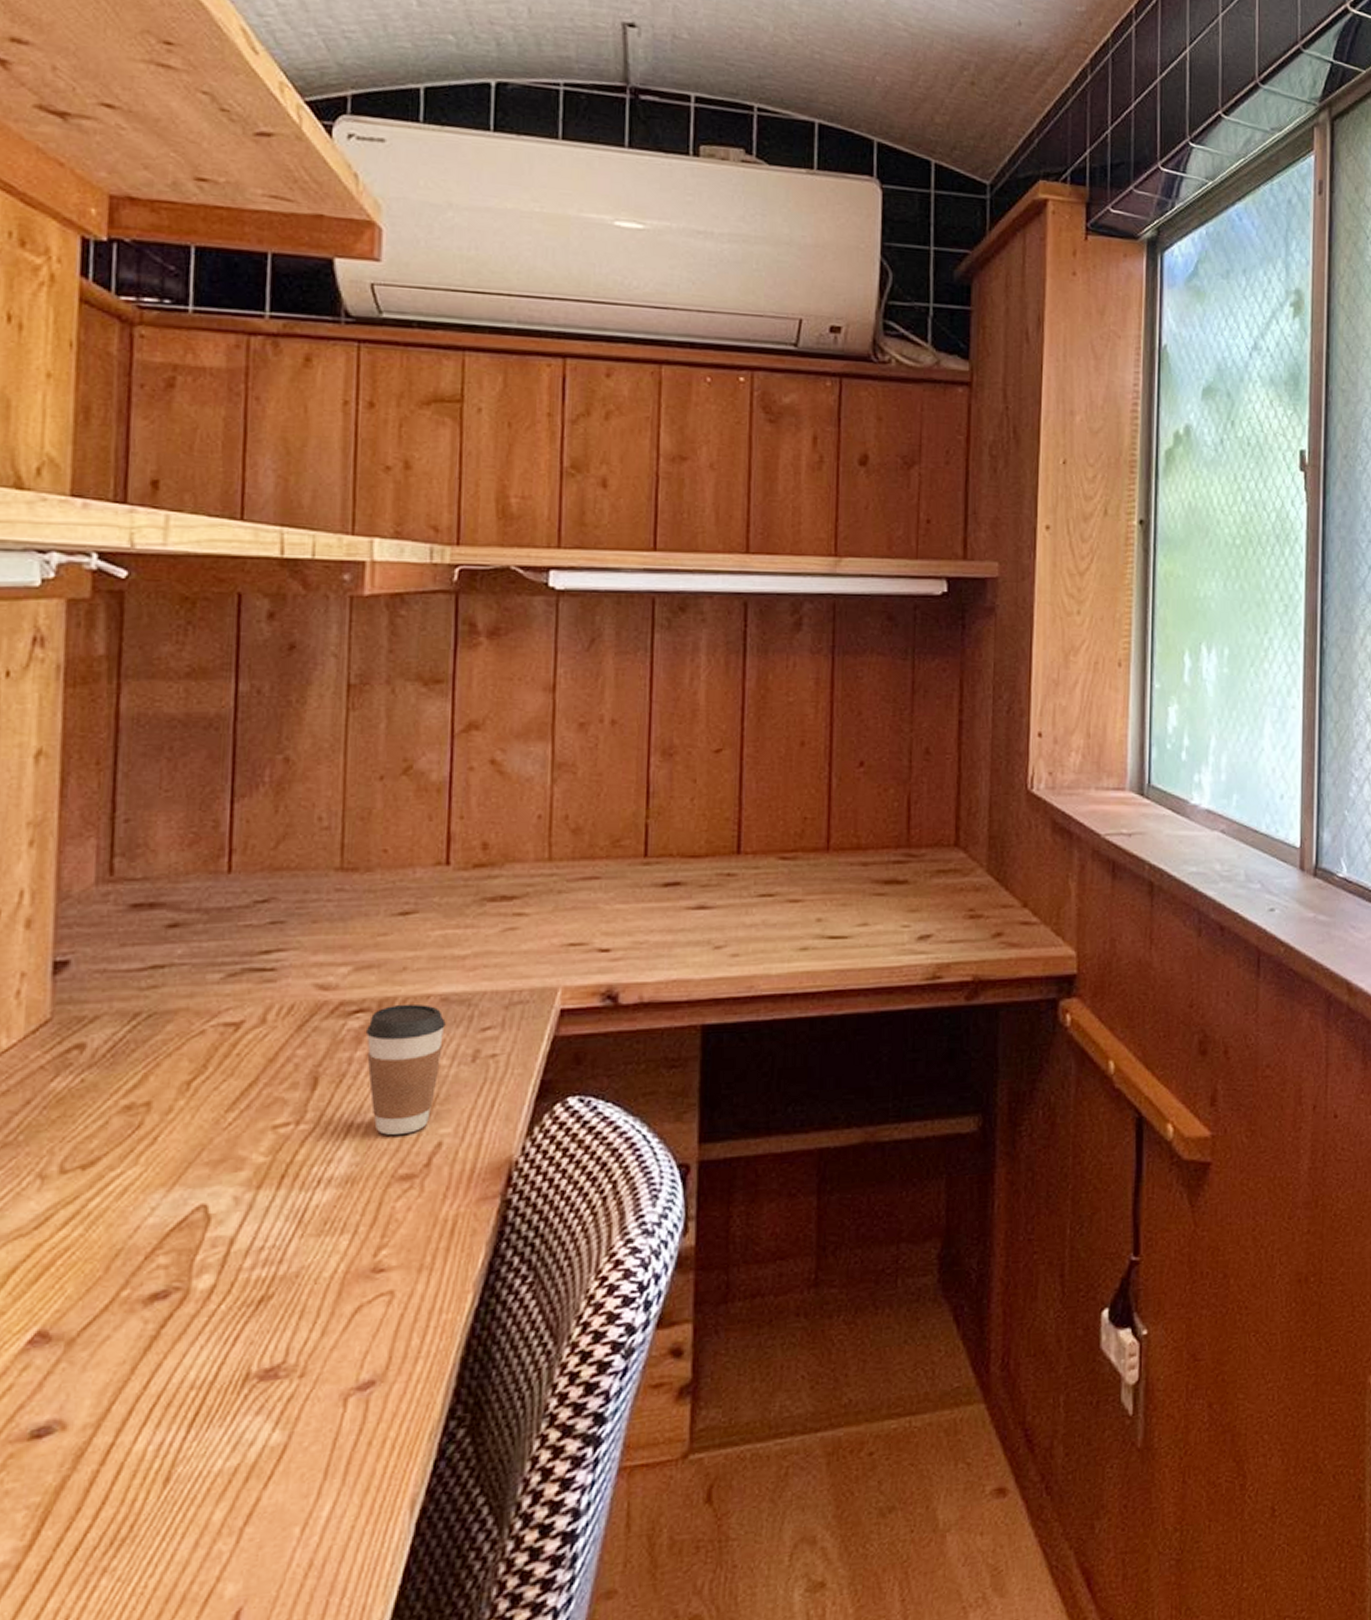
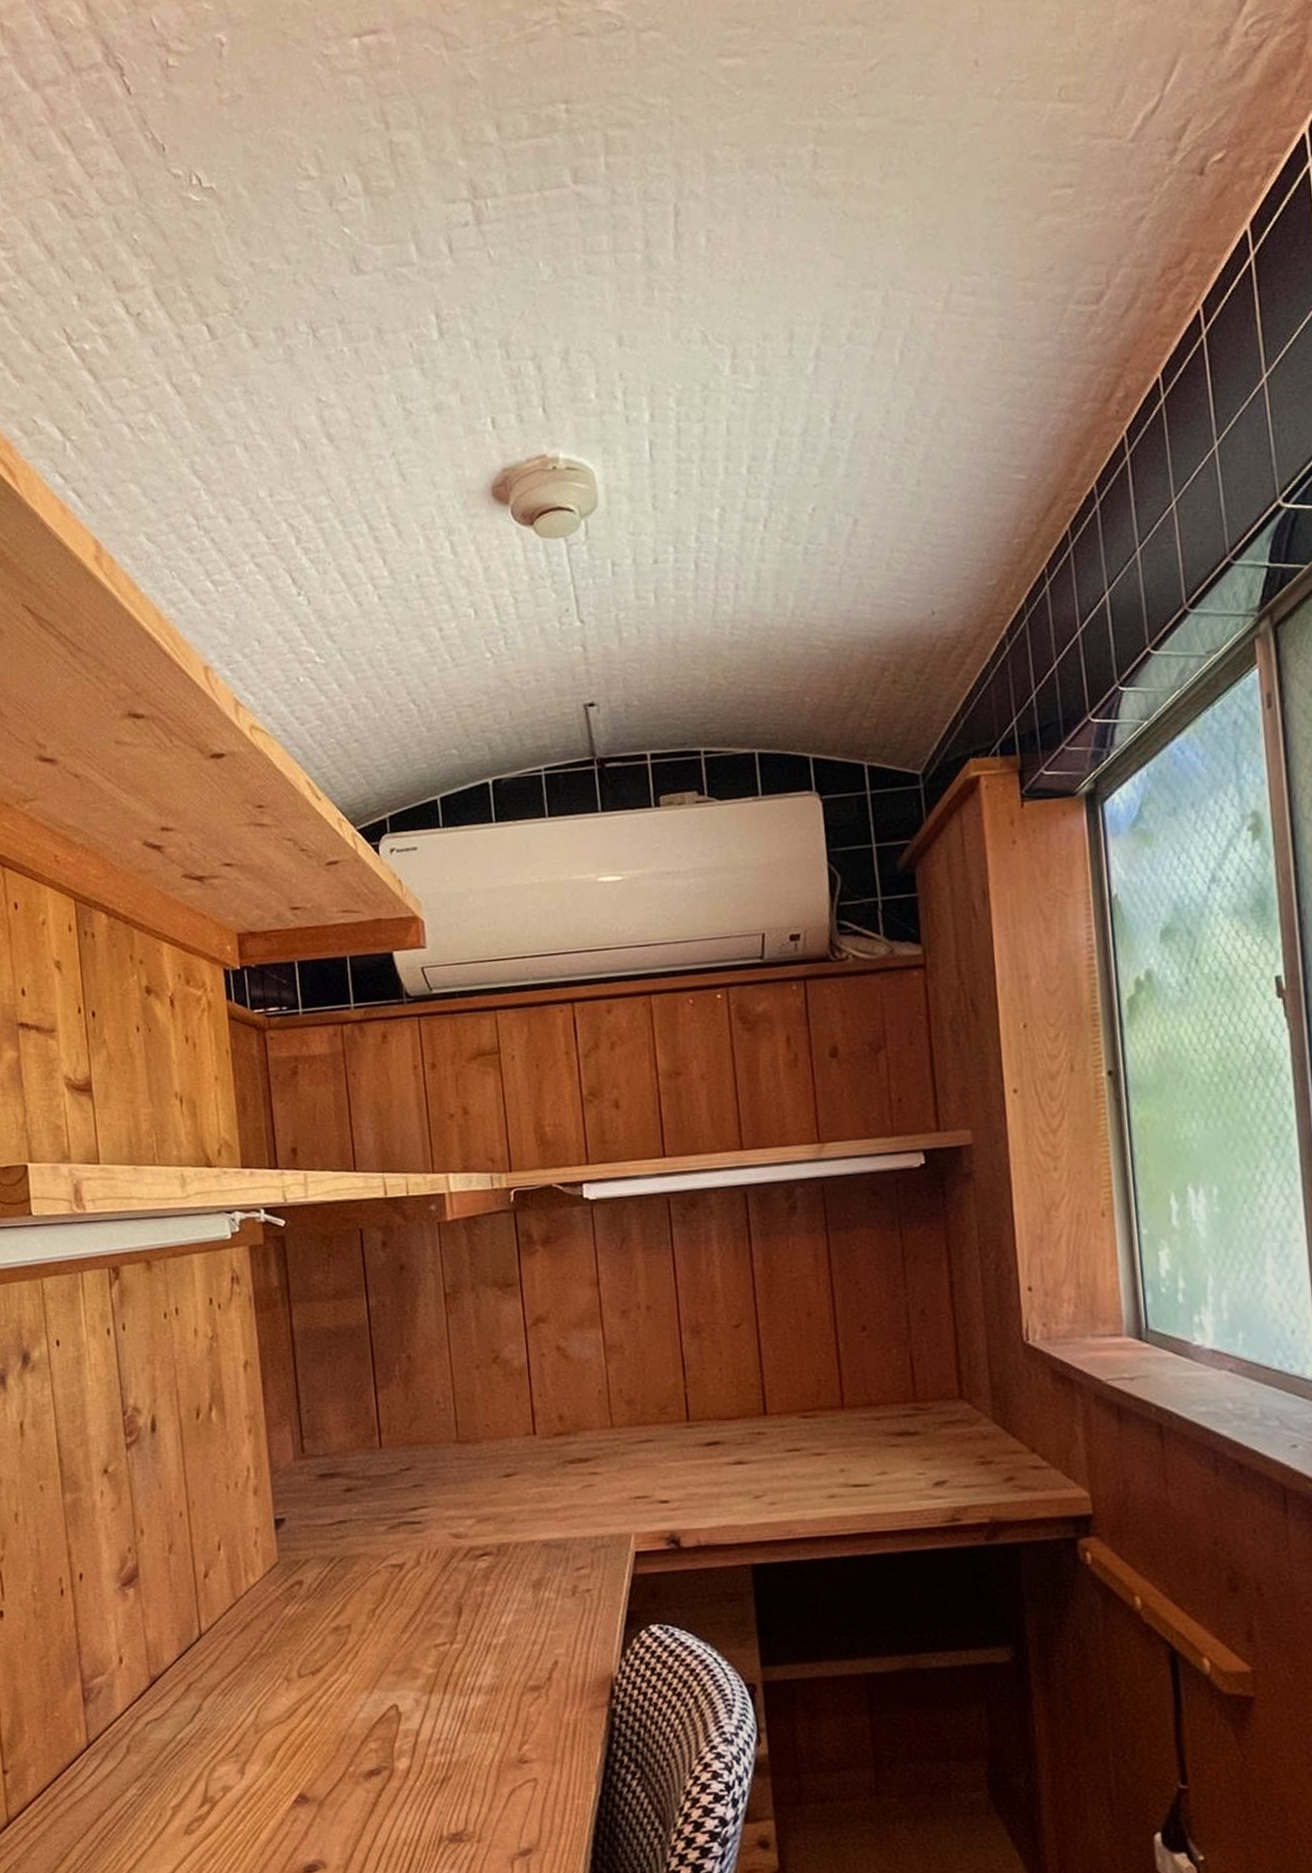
coffee cup: present [365,1003,446,1136] -> none [491,1548,549,1655]

